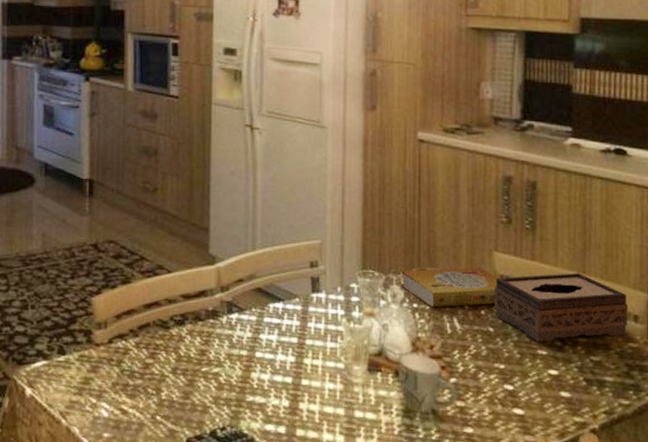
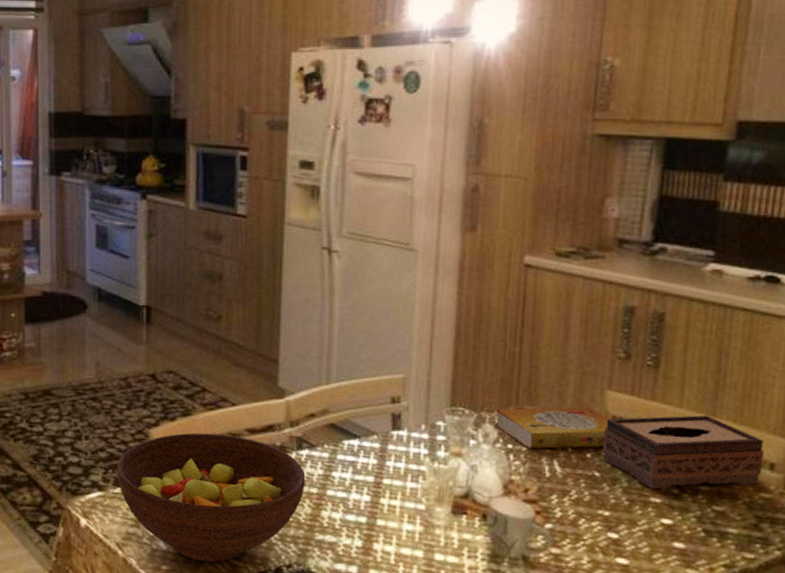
fruit bowl: none [61,299,236,428] -> present [117,432,306,562]

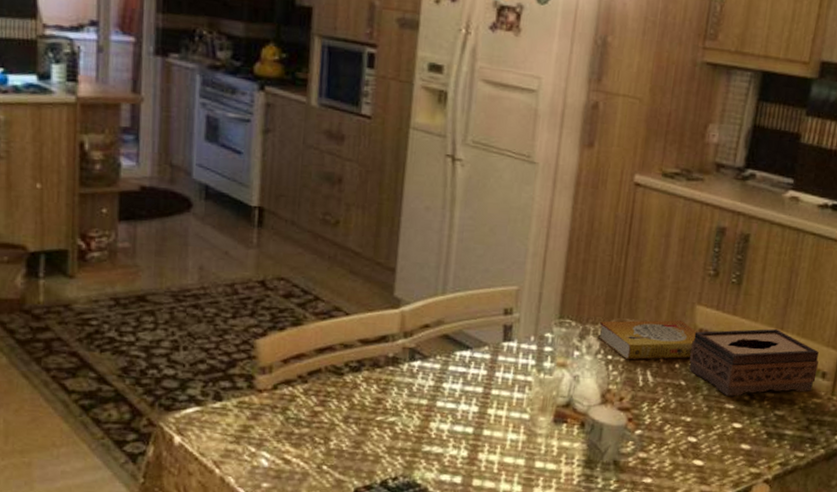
fruit bowl: present [117,432,306,562] -> none [217,343,417,478]

